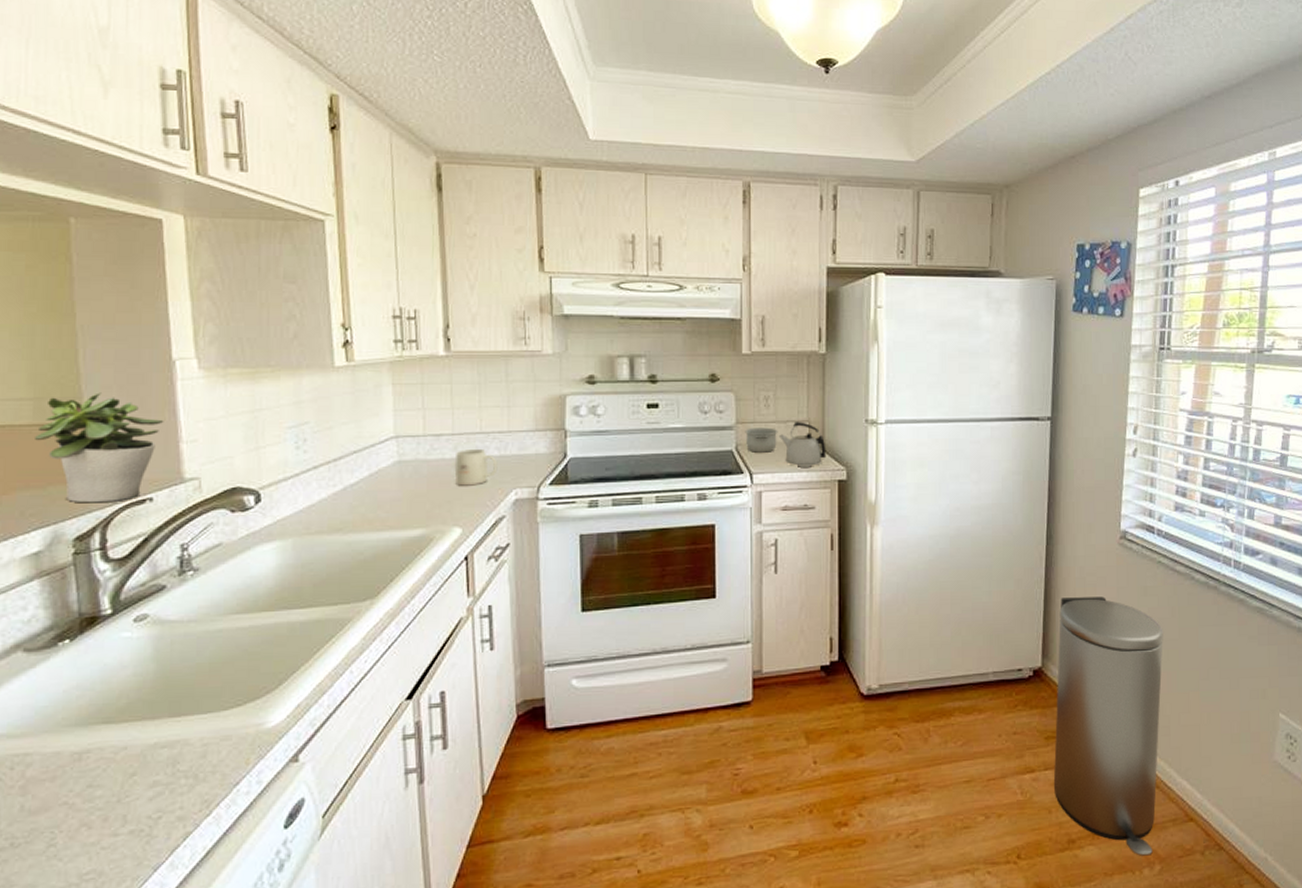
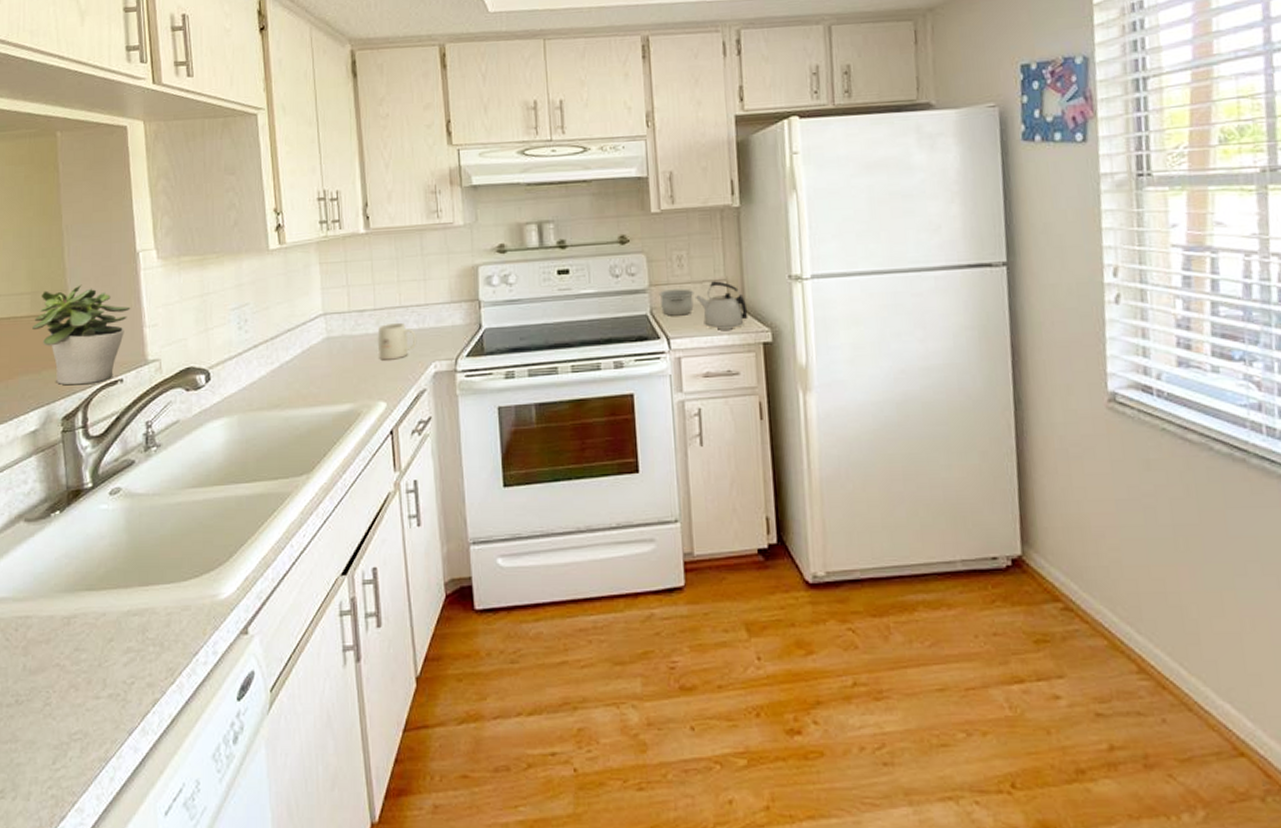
pedal bin: present [1053,597,1164,856] -> none [1038,471,1192,797]

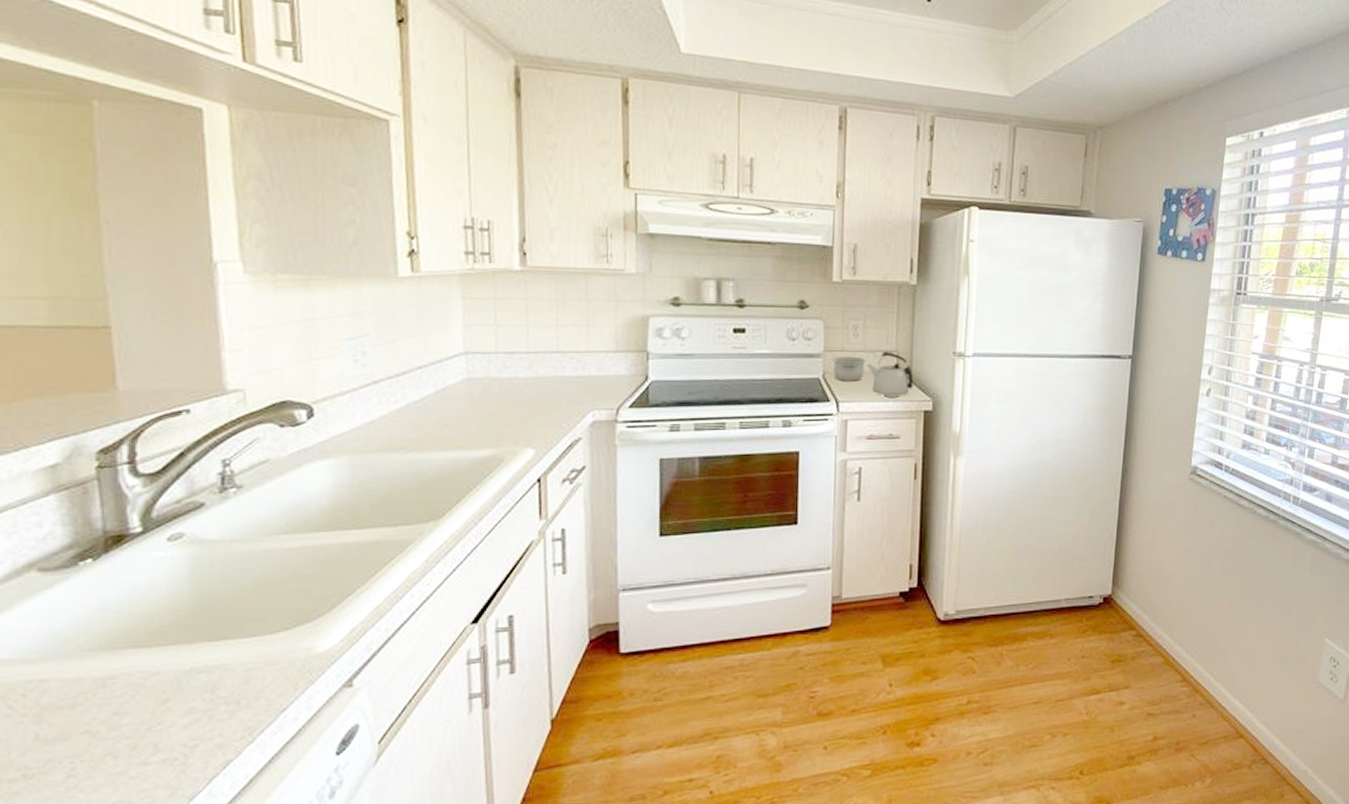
potted plant: present [32,284,131,385] -> none [51,294,204,414]
mug: present [377,322,417,360] -> none [528,367,575,406]

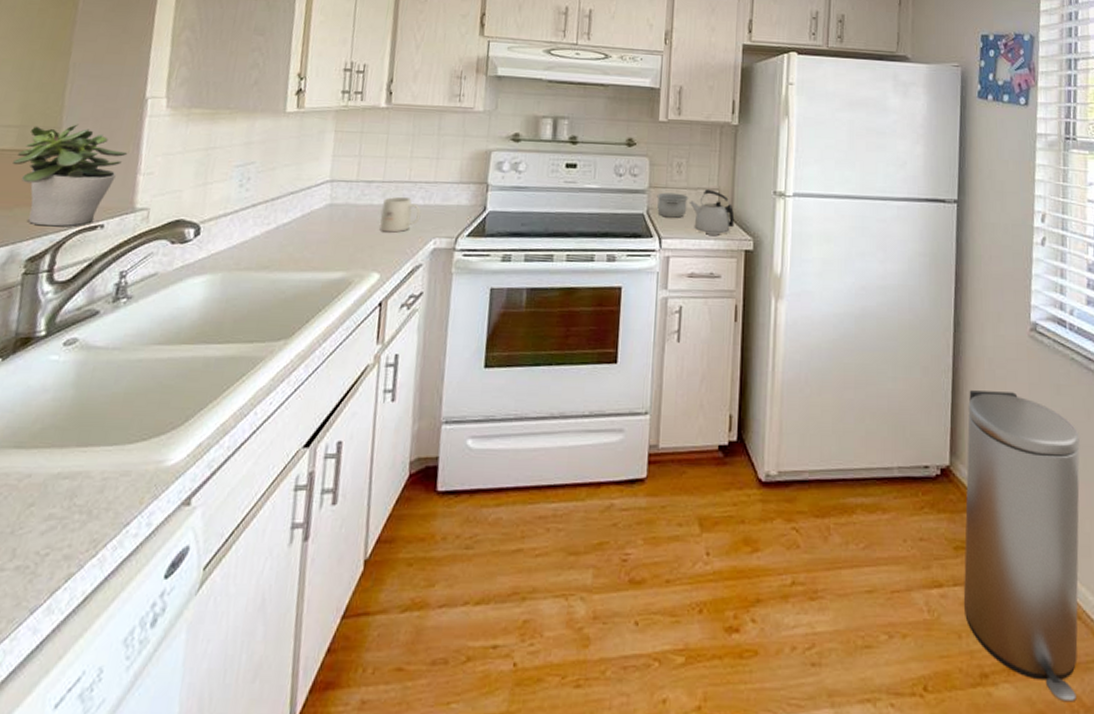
potted plant: none [51,294,204,414] -> present [13,124,128,227]
mug: none [528,367,575,406] -> present [380,196,422,233]
pedal bin: none [1117,528,1225,770] -> present [963,390,1080,702]

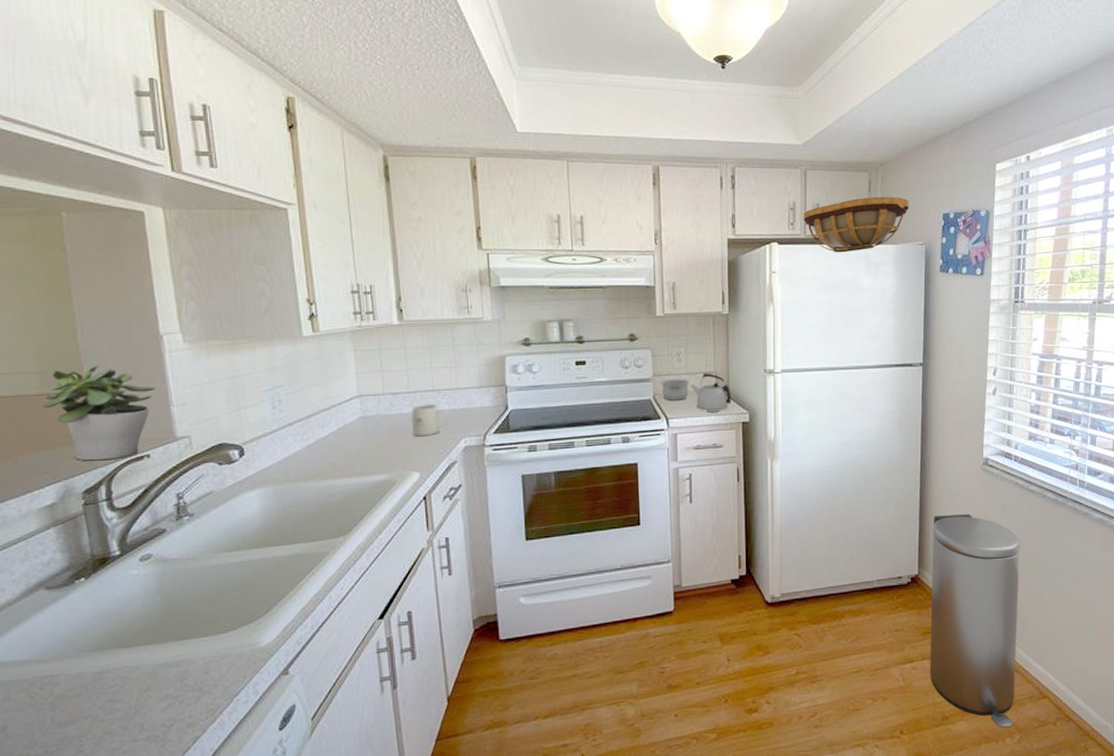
basket: none [826,11,944,69] -> present [803,196,909,253]

